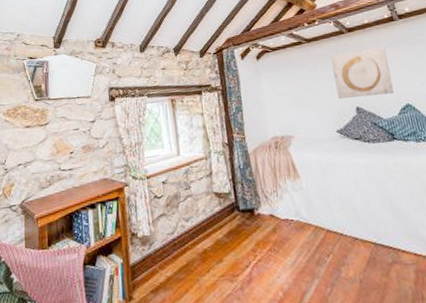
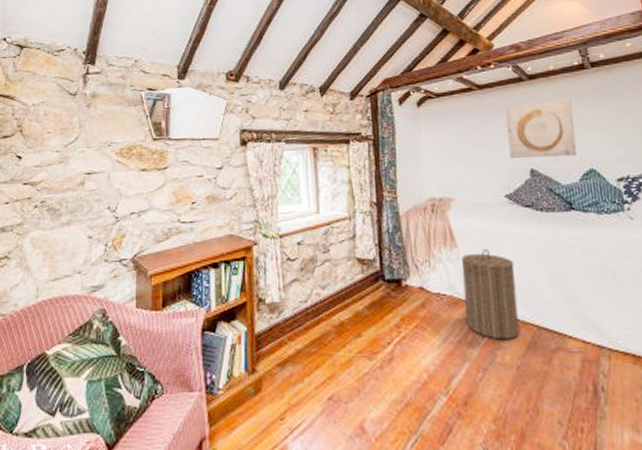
laundry hamper: none [304,177,359,258] -> present [461,248,519,340]

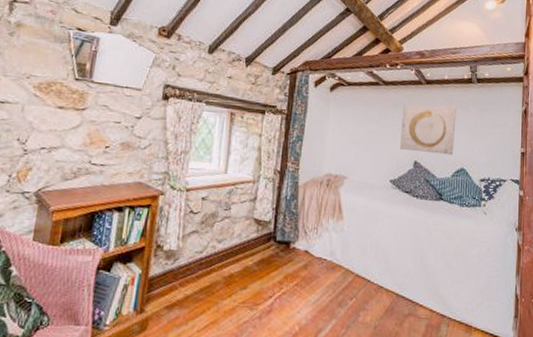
laundry hamper: present [461,248,519,340] -> none [340,223,387,303]

